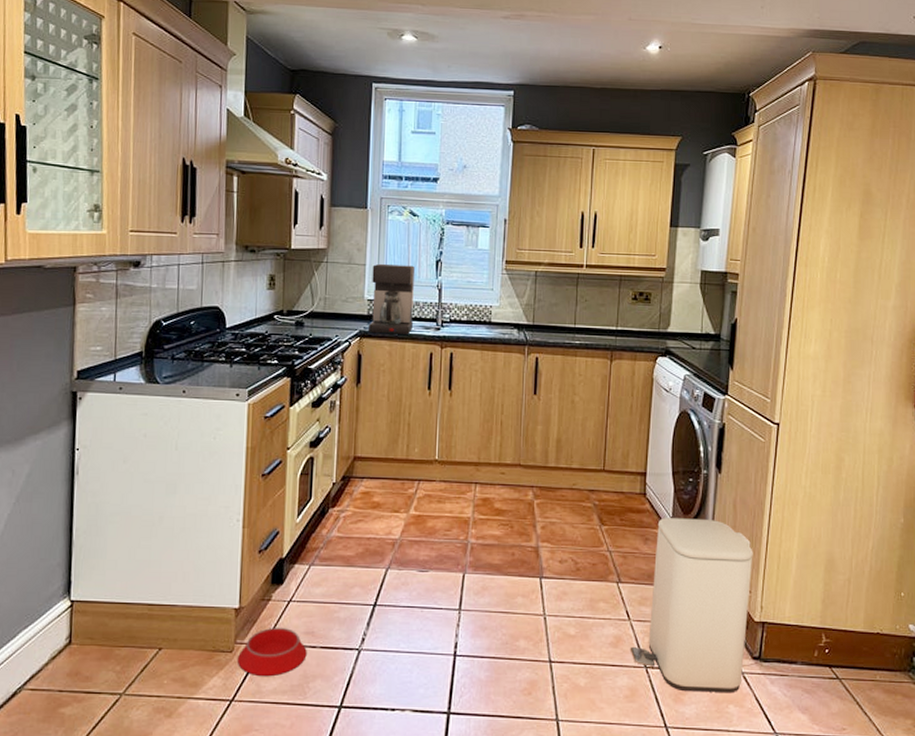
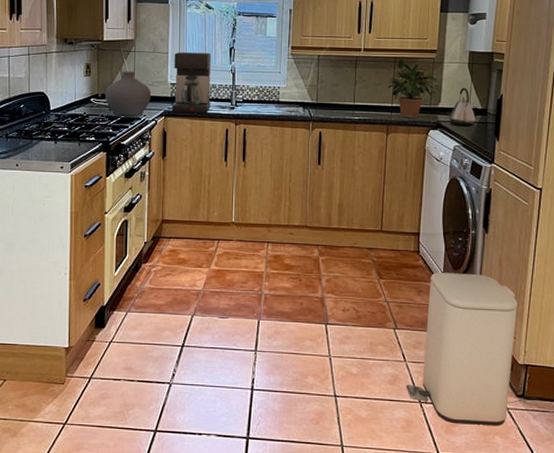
pet bowl: present [238,627,307,677] -> none [69,363,126,405]
ceramic jug: none [291,285,345,338] -> present [105,71,151,117]
potted plant: none [612,277,671,343] -> present [388,59,442,118]
kettle: none [678,310,708,354] -> present [448,87,476,127]

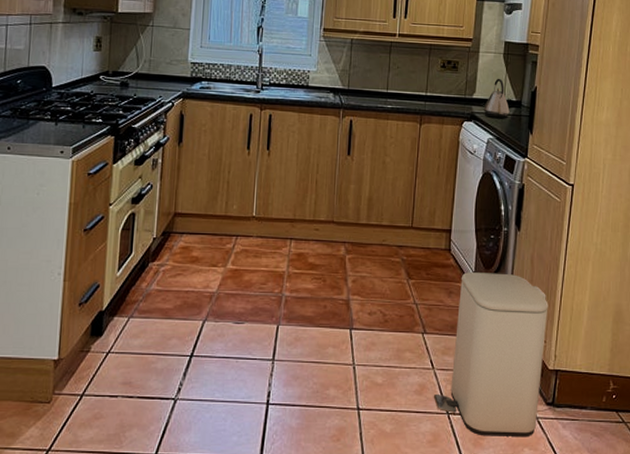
ceramic jug: present [105,71,151,117] -> none [116,47,169,98]
coffee maker: present [171,51,211,113] -> none [190,28,237,97]
potted plant: present [388,59,442,118] -> none [422,46,477,108]

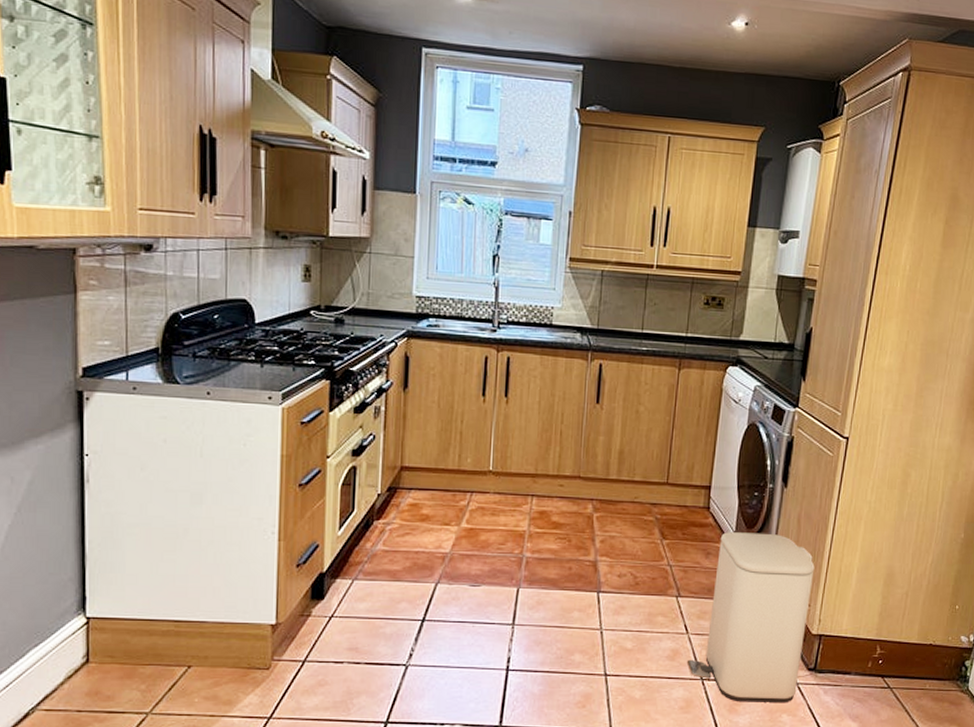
kettle: present [483,78,510,119] -> none [750,317,781,364]

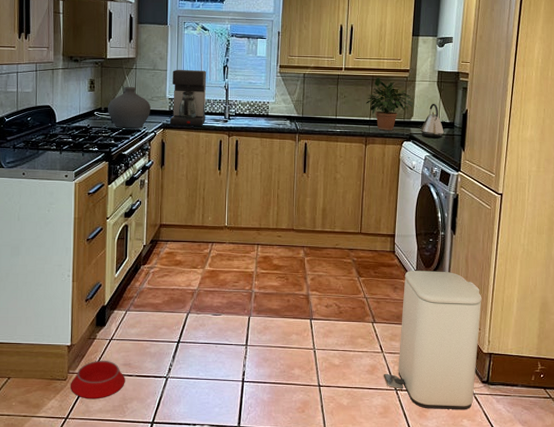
pet bowl: none [276,643,351,694] -> present [71,360,125,399]
ceramic jug: none [330,278,390,337] -> present [108,87,151,129]
coffee maker: none [416,256,469,336] -> present [169,69,206,126]
potted plant: none [682,280,744,352] -> present [366,77,414,131]
kettle: none [750,317,781,364] -> present [420,103,444,139]

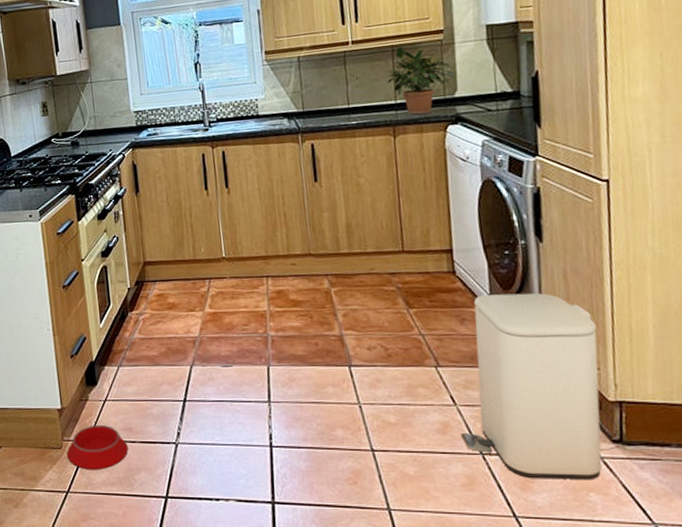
ceramic jug: present [108,87,151,129] -> none [65,104,115,155]
coffee maker: present [169,69,206,126] -> none [134,72,181,143]
kettle: present [420,103,444,139] -> none [470,68,506,118]

